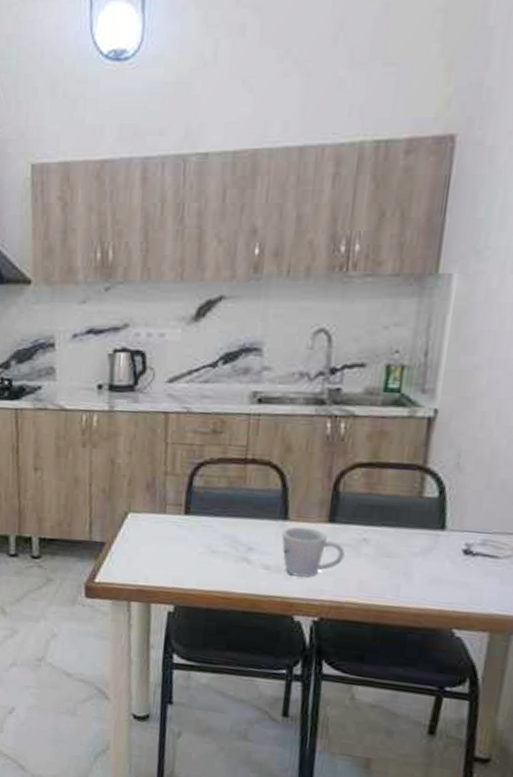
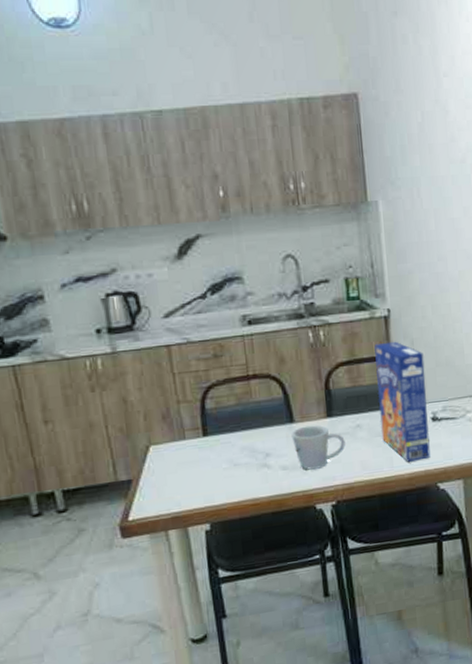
cereal box: none [392,449,471,597] -> present [374,341,431,462]

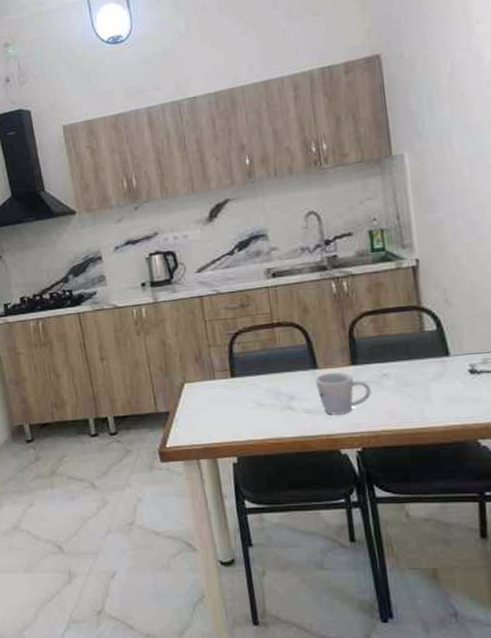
cereal box: present [374,341,431,462] -> none [402,291,469,415]

